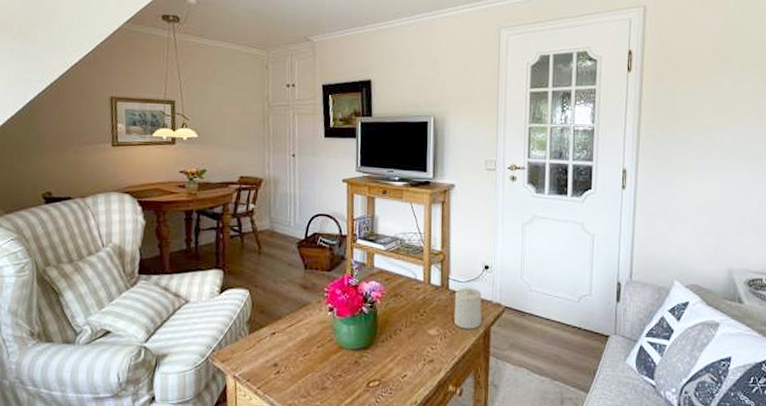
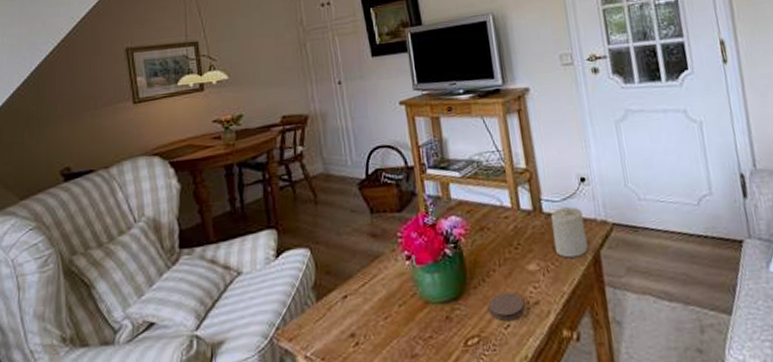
coaster: none [391,350,421,371] -> present [488,293,525,321]

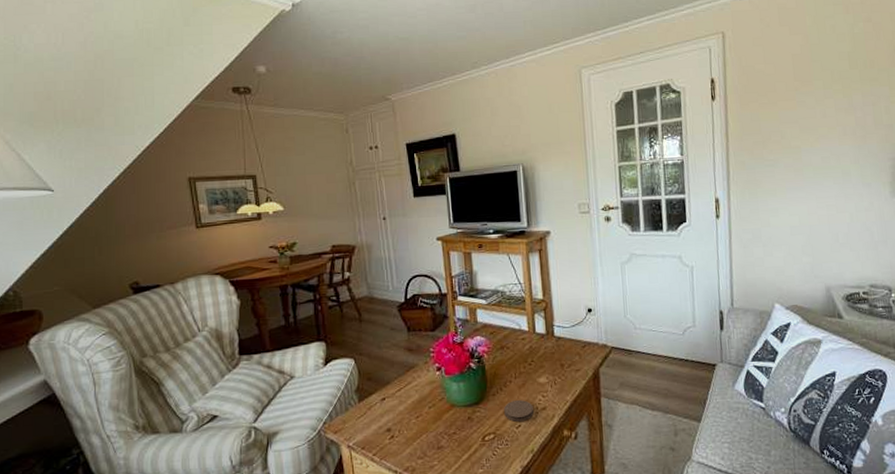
candle: present [551,206,588,258] -> none [561,332,589,374]

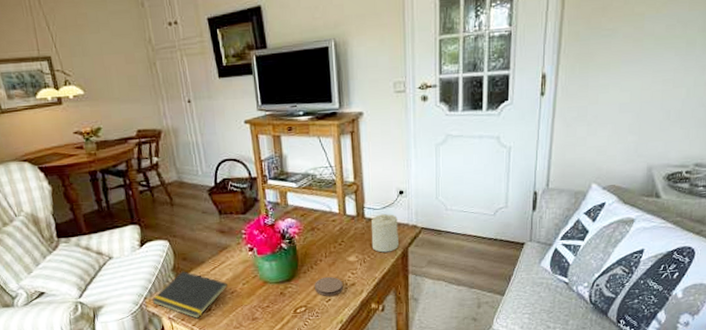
notepad: none [331,392,413,448] -> present [151,271,228,319]
candle: none [561,332,589,374] -> present [371,213,399,253]

